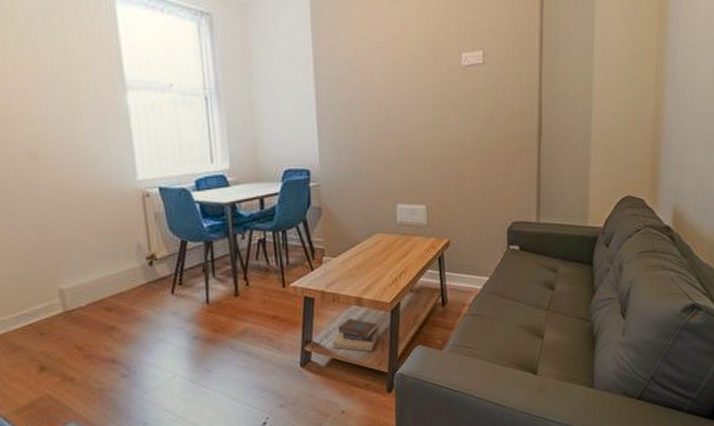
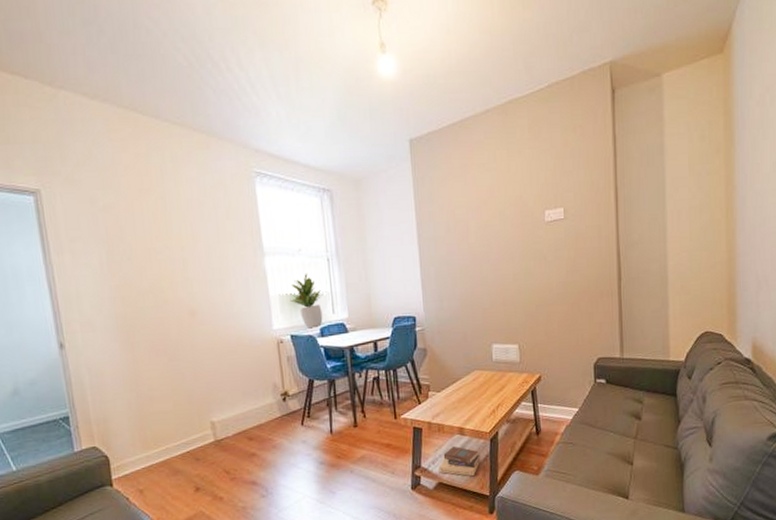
potted plant: none [158,113,200,181] -> present [290,272,324,329]

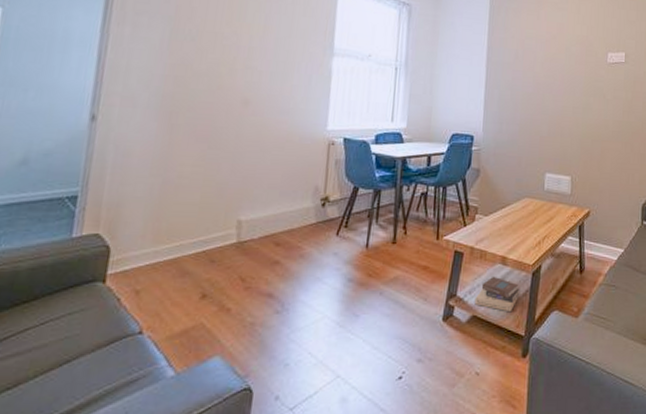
potted plant: present [290,272,324,329] -> none [350,78,386,135]

